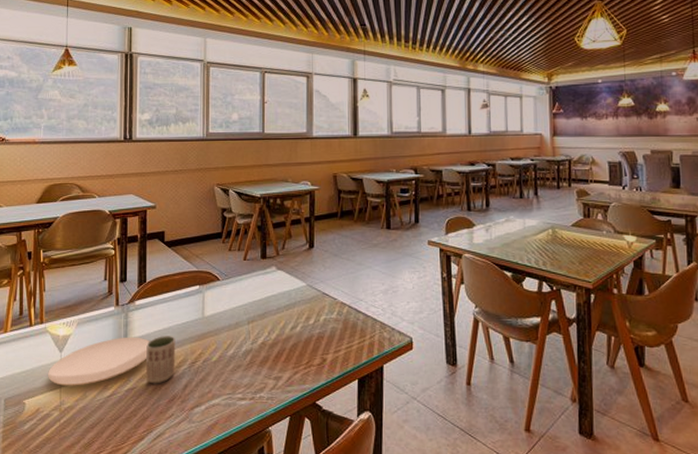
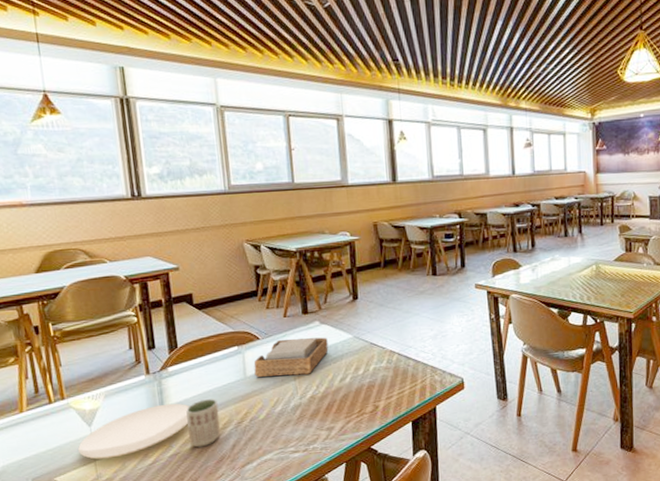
napkin holder: none [212,282,282,319] -> present [253,337,329,377]

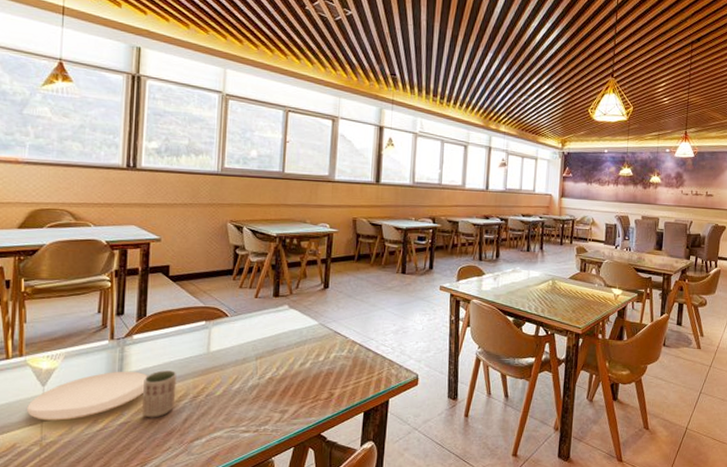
napkin holder: present [253,337,329,377] -> none [218,319,294,356]

